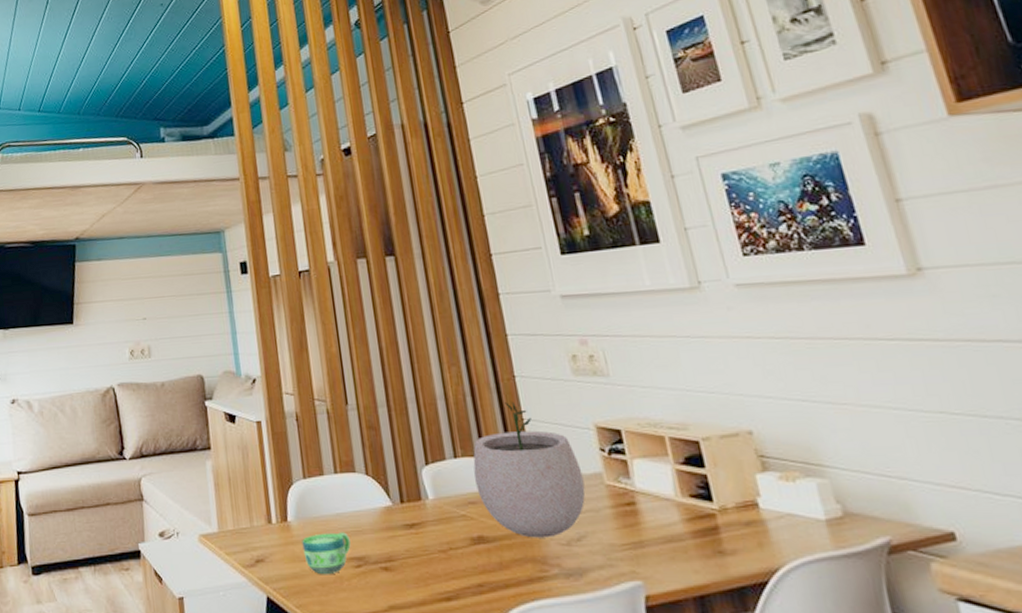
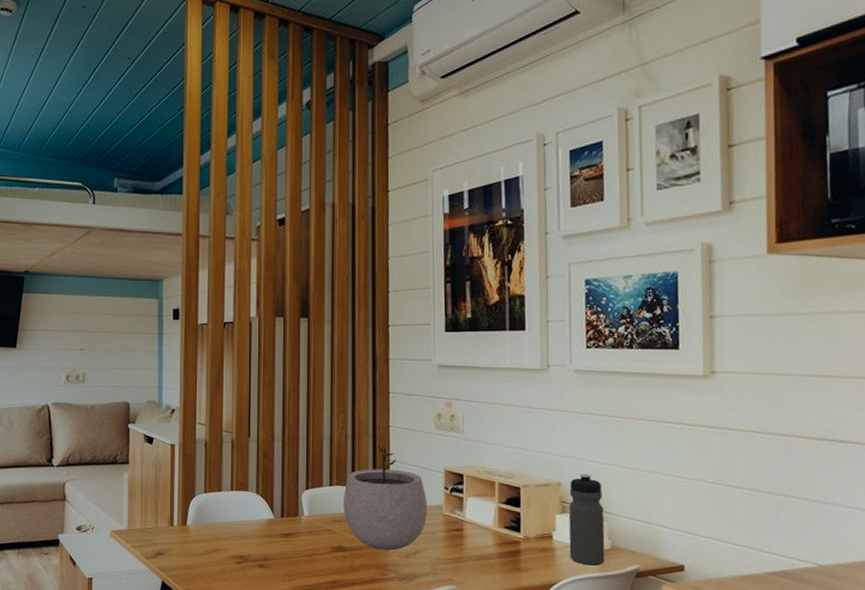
cup: present [302,532,351,575] -> none [196,536,236,568]
water bottle: none [764,416,839,541] -> present [569,474,605,566]

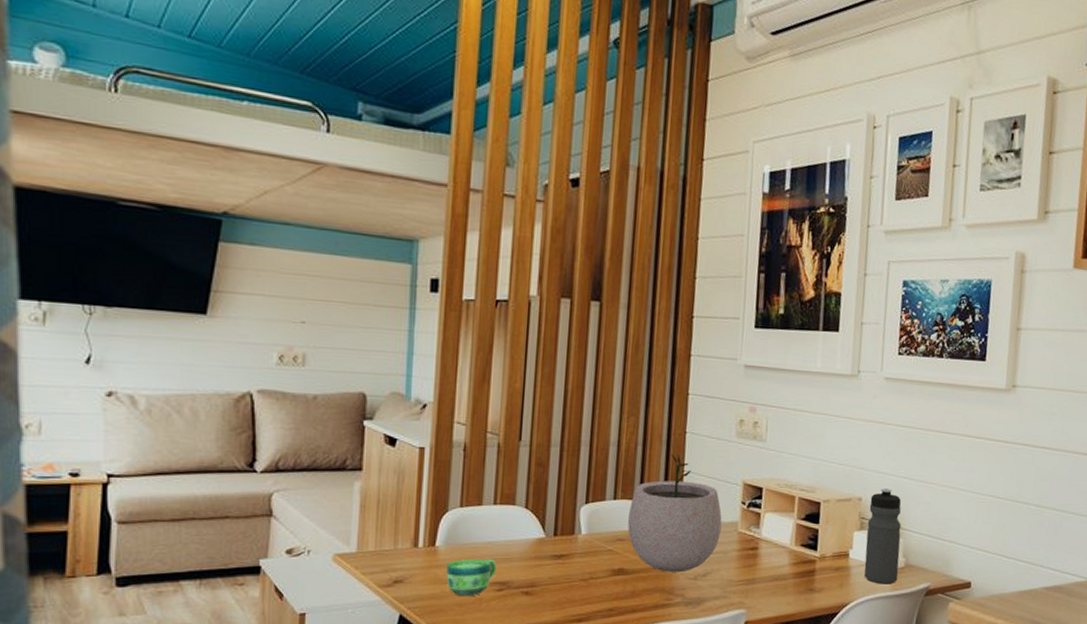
cup: none [196,536,236,568] -> present [446,558,497,597]

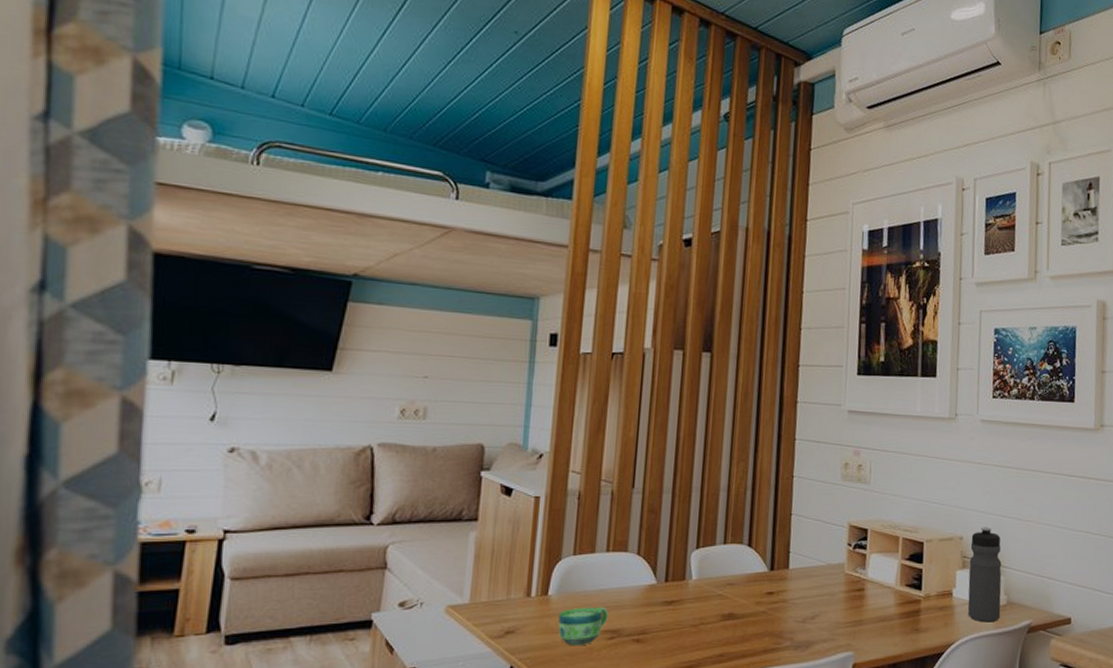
plant pot: present [628,455,722,573] -> none [737,498,829,616]

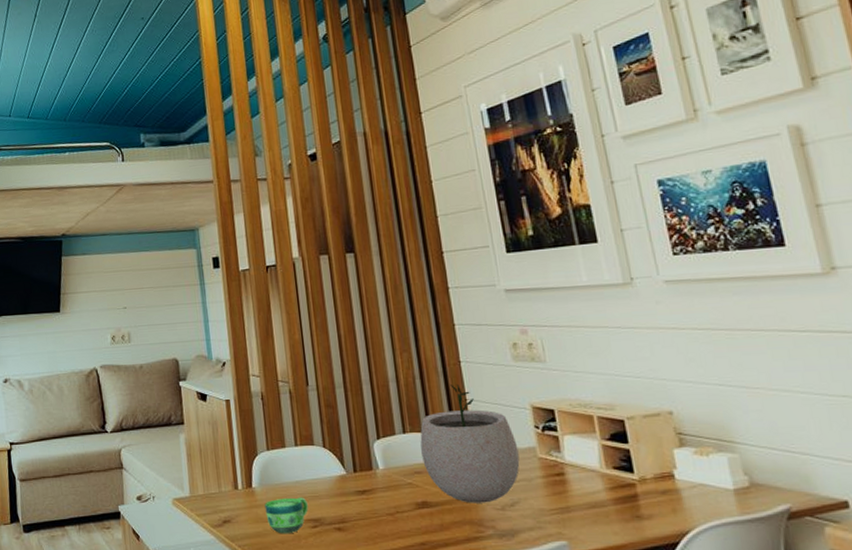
plant pot: none [737,498,829,616] -> present [420,384,520,503]
water bottle: present [967,527,1002,623] -> none [683,398,745,508]

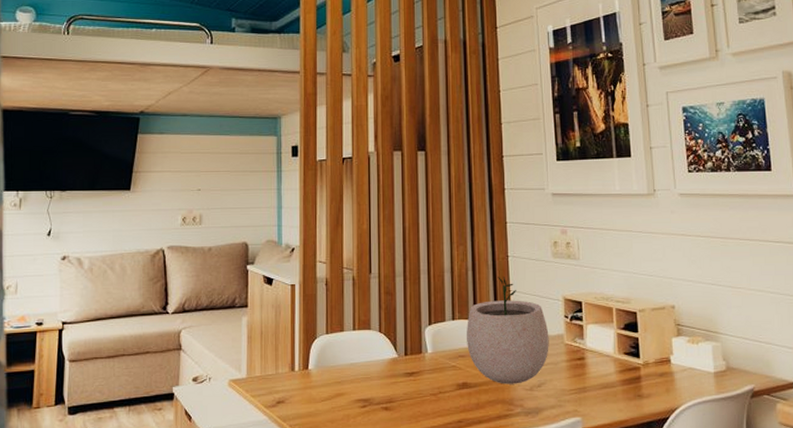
cup: present [264,497,309,534] -> none [319,379,359,414]

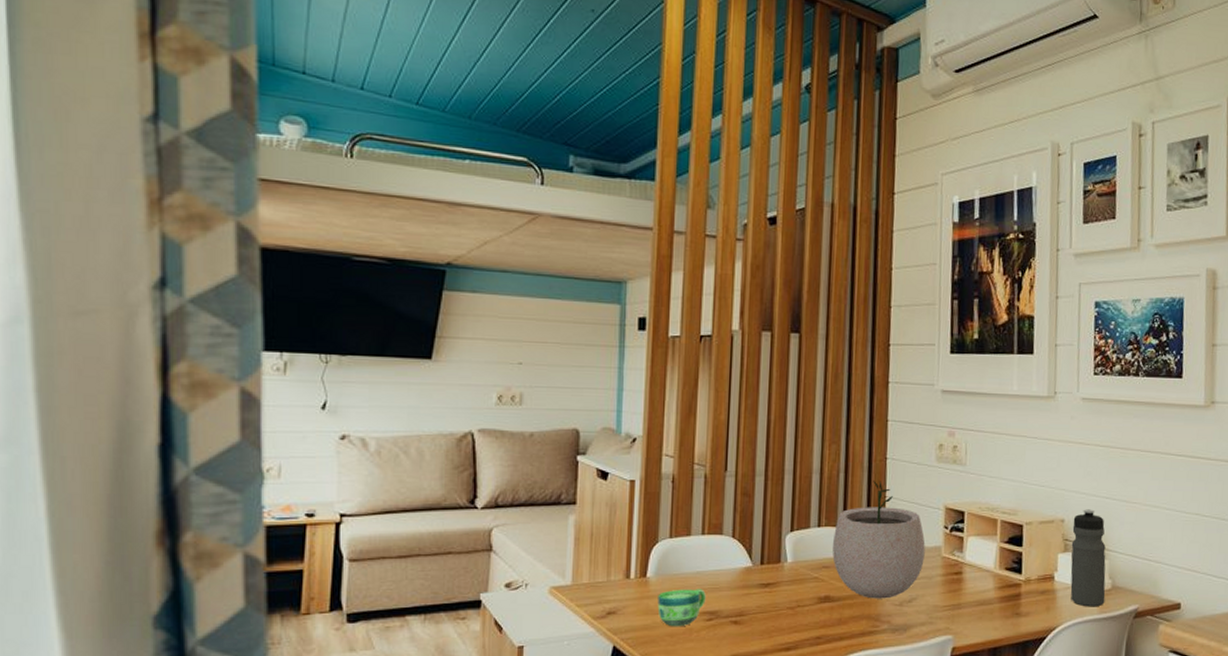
cup: none [319,379,359,414] -> present [657,589,706,627]
water bottle: none [683,295,721,388] -> present [1070,509,1106,607]

